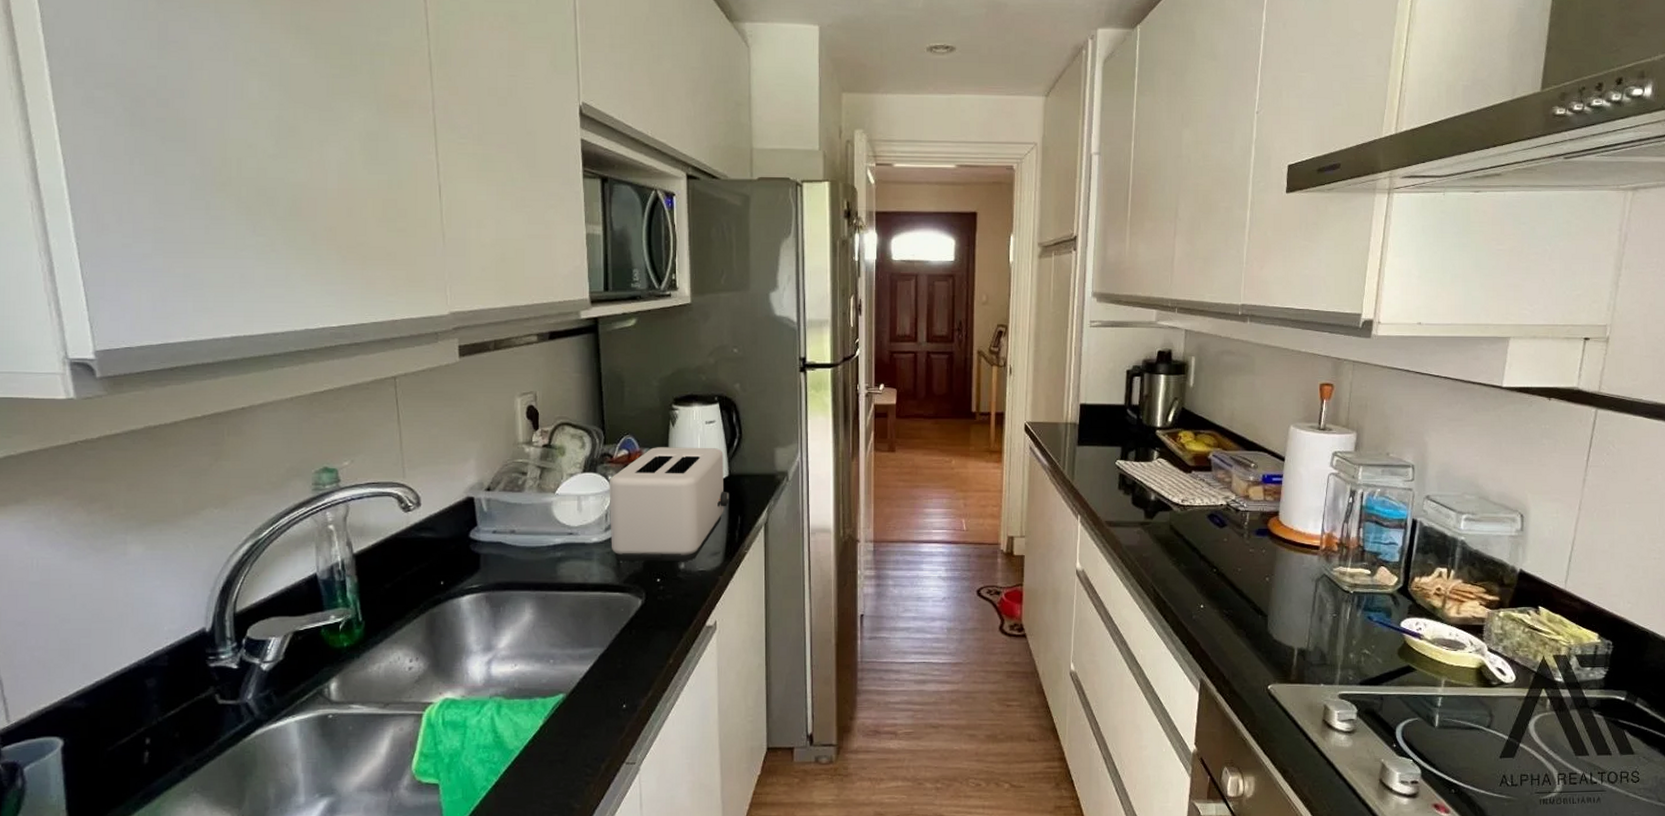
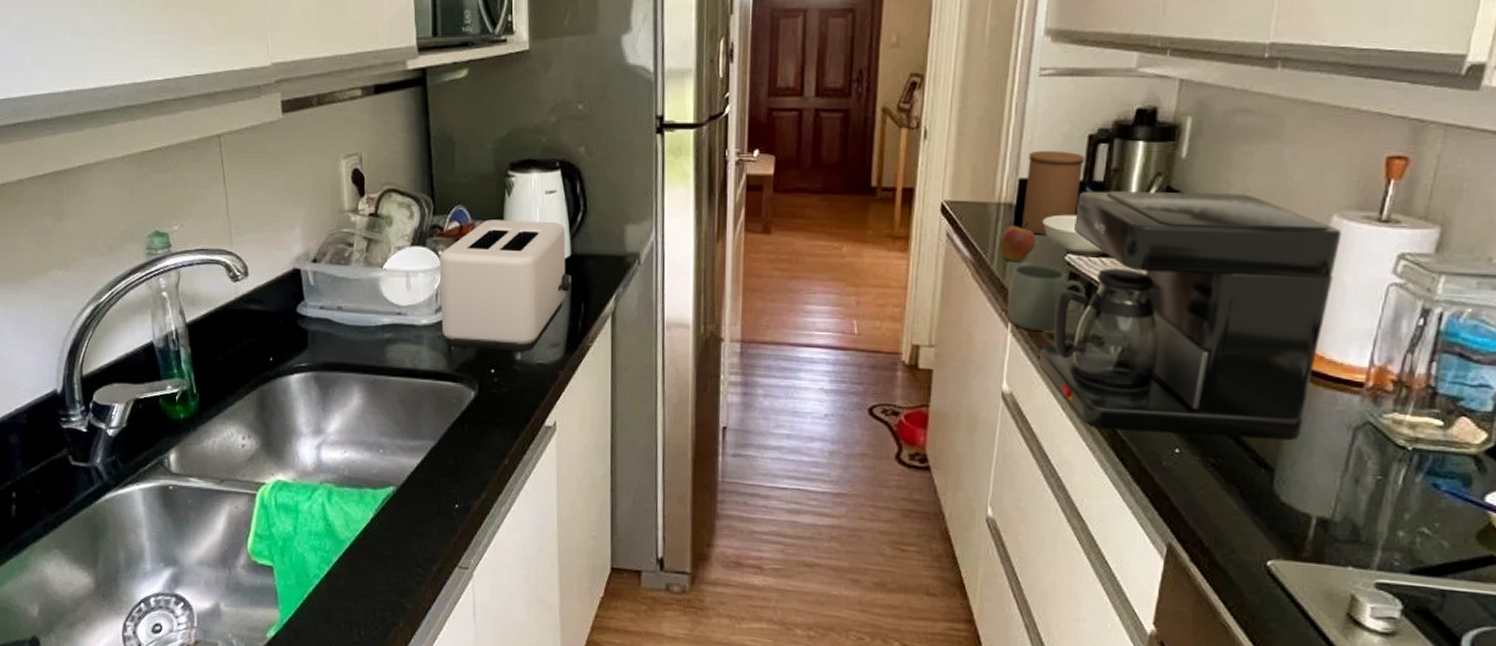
fruit: none [1068,437,1095,467] -> present [999,222,1037,261]
mug: none [1076,469,1131,520] -> present [1006,264,1085,331]
canister: none [1084,382,1125,446] -> present [1022,150,1085,235]
bowl: none [1098,430,1143,461] -> present [1042,214,1105,256]
coffee maker: none [1101,412,1297,594] -> present [1038,191,1342,441]

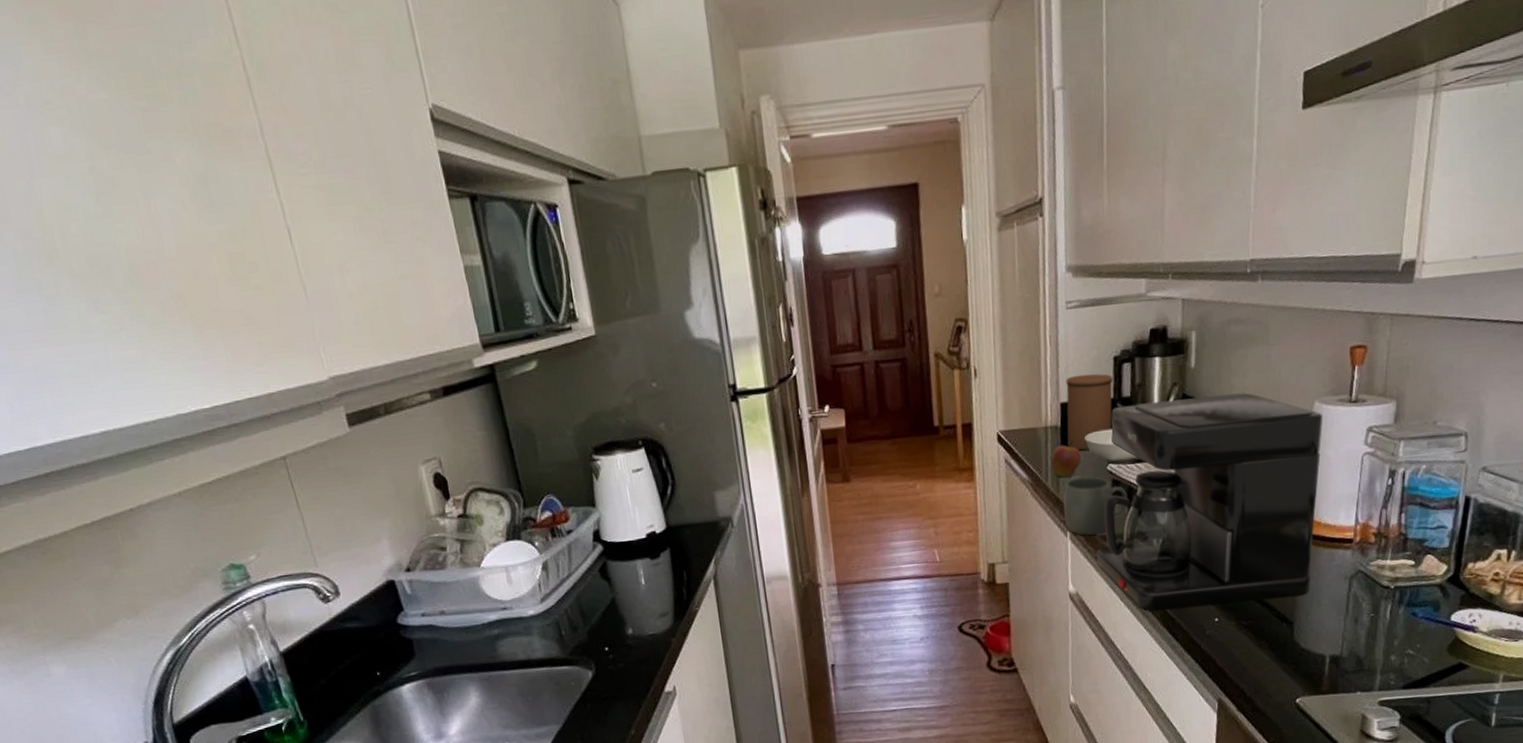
toaster: present [439,219,572,352] -> none [536,498,671,632]

